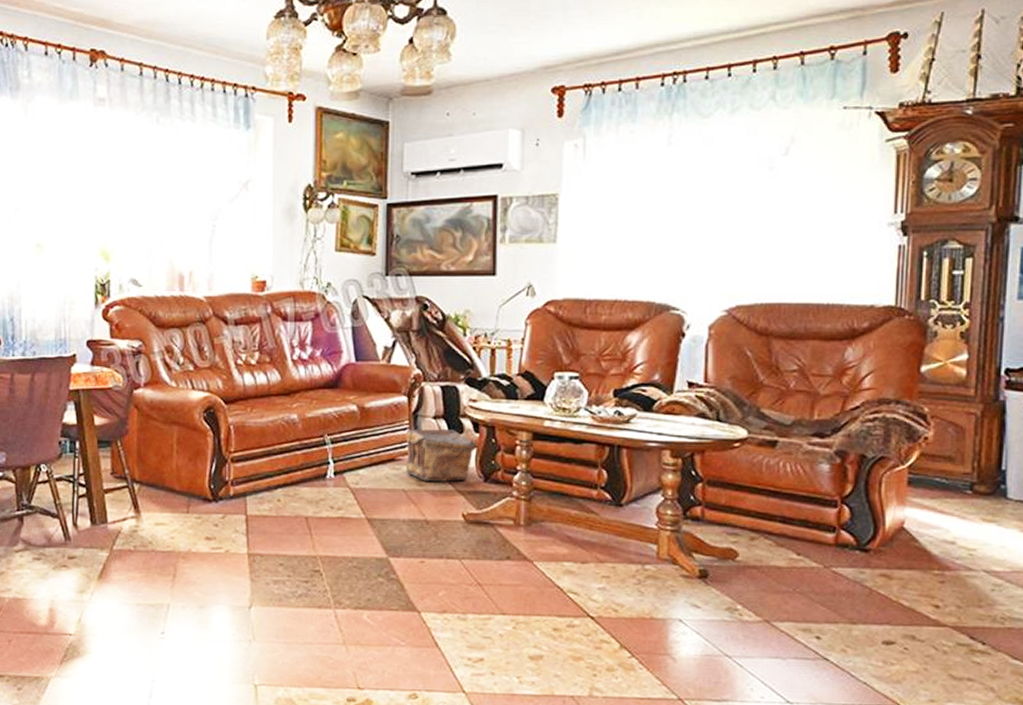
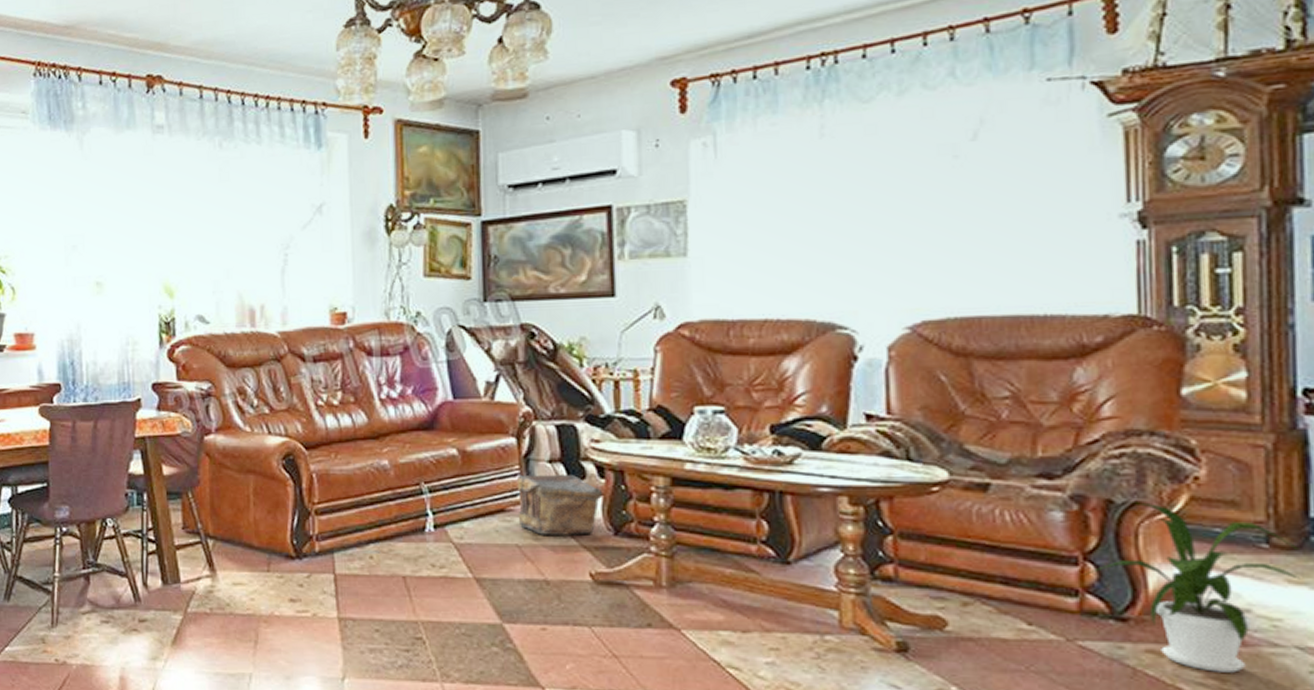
house plant: none [841,457,992,591] -> present [1084,502,1300,673]

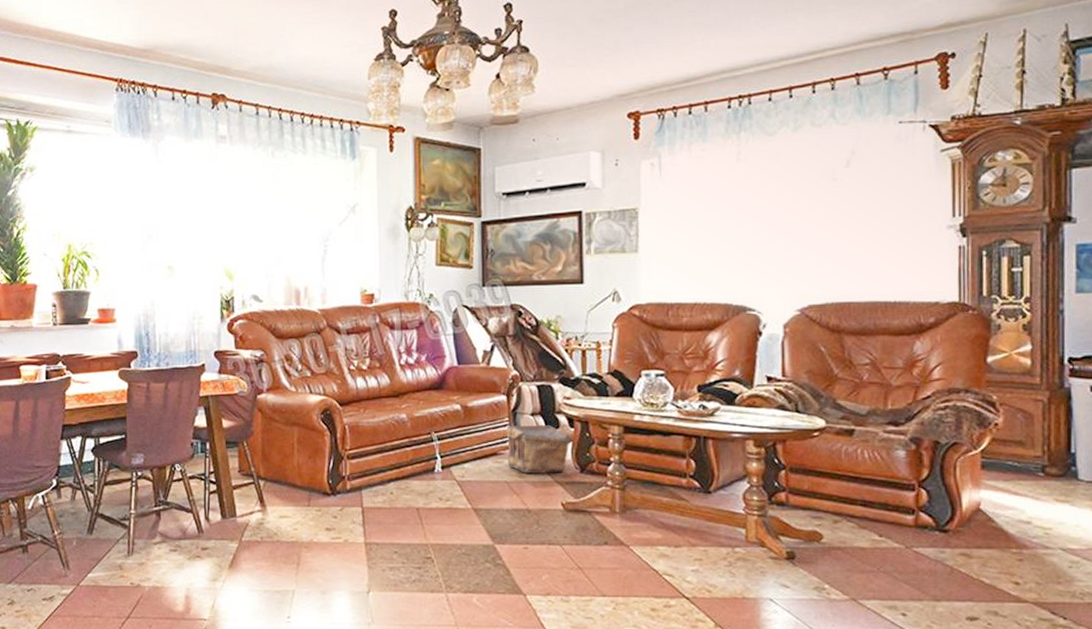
house plant: present [1084,502,1300,673] -> none [919,443,1064,569]

